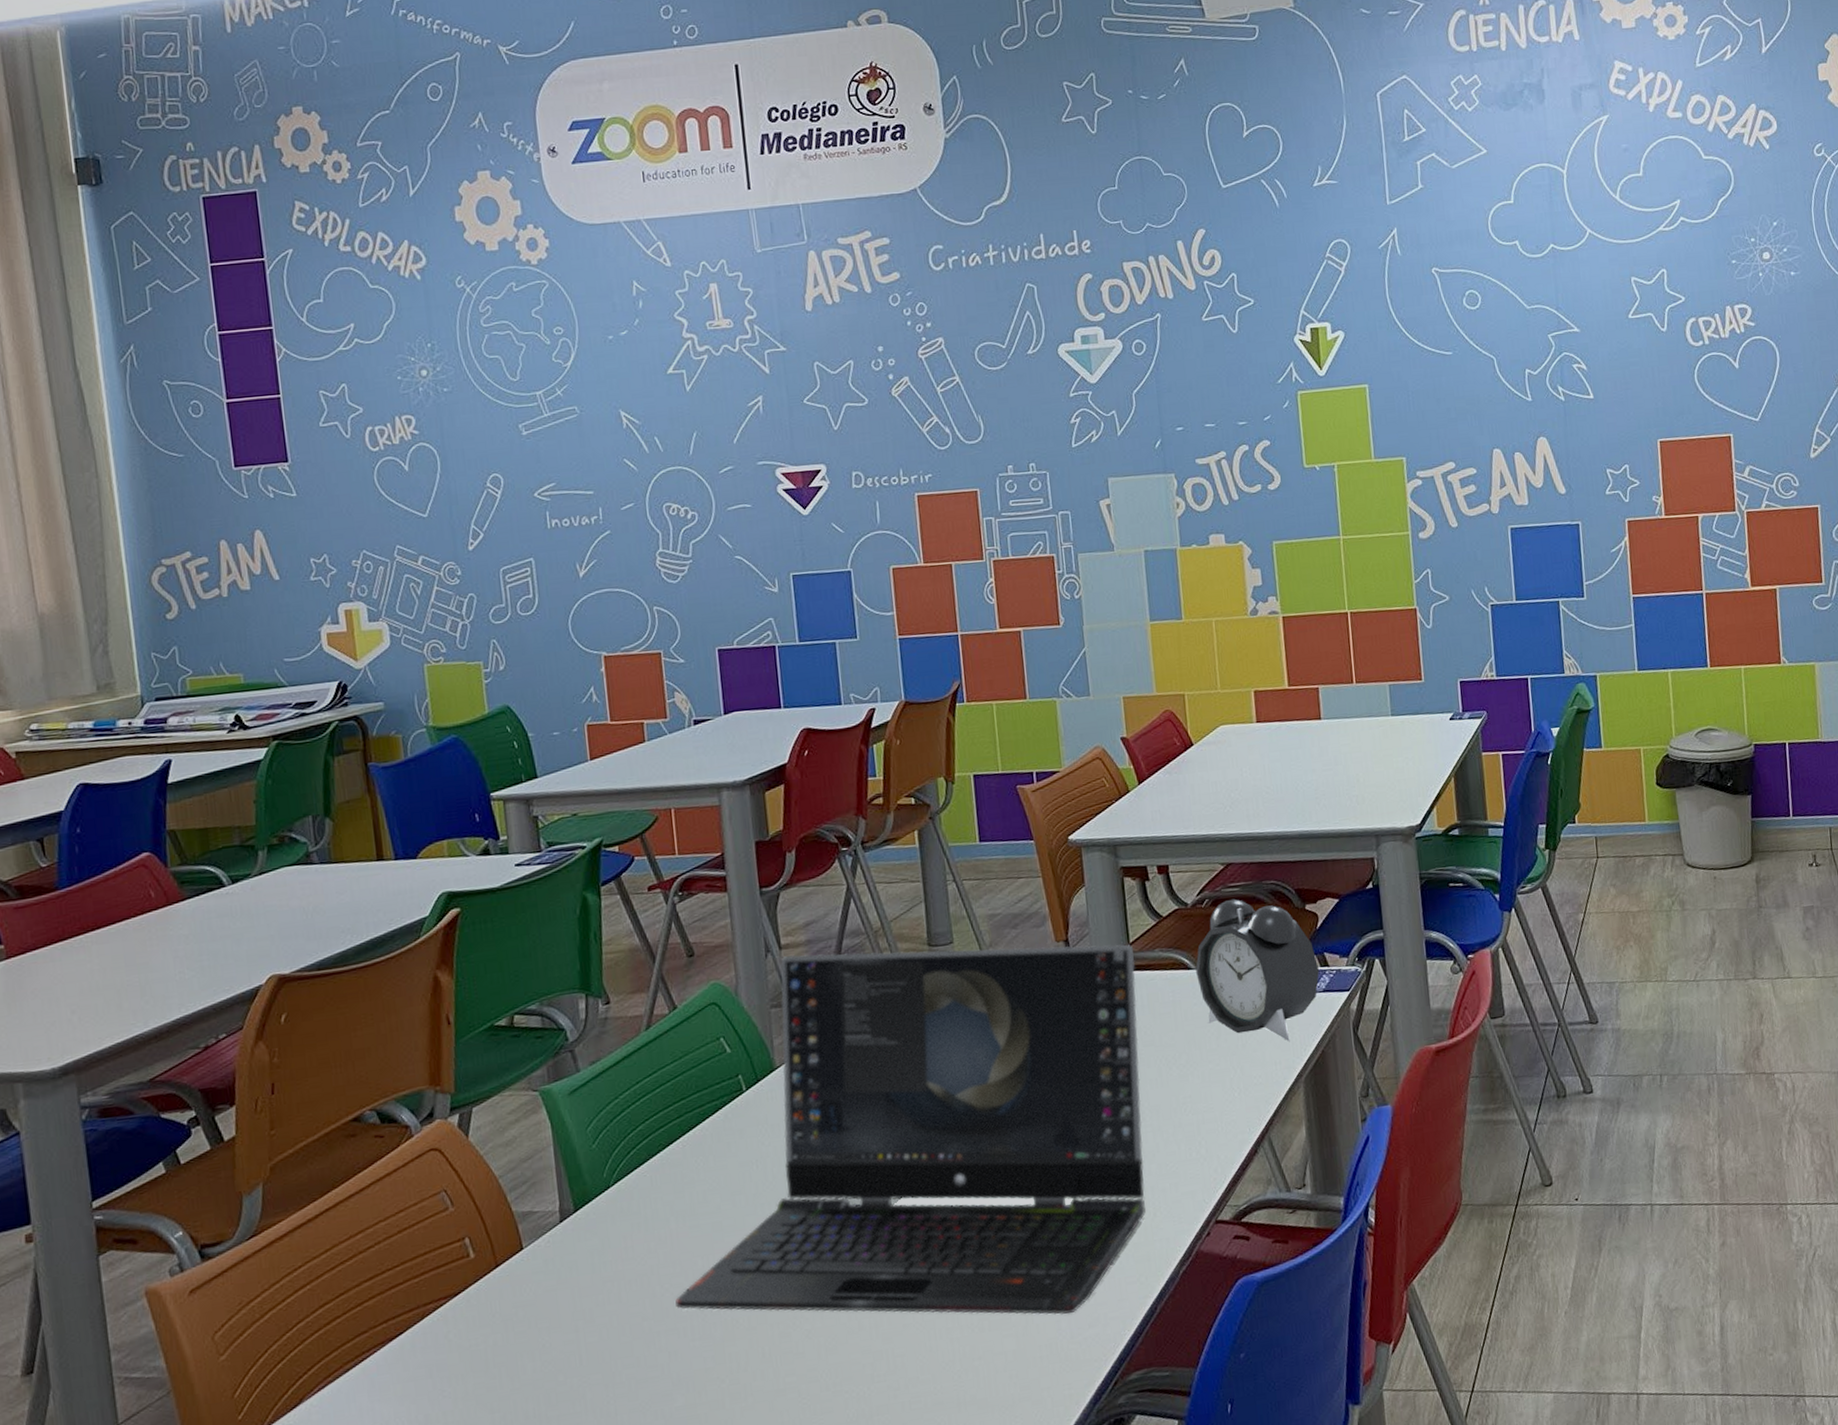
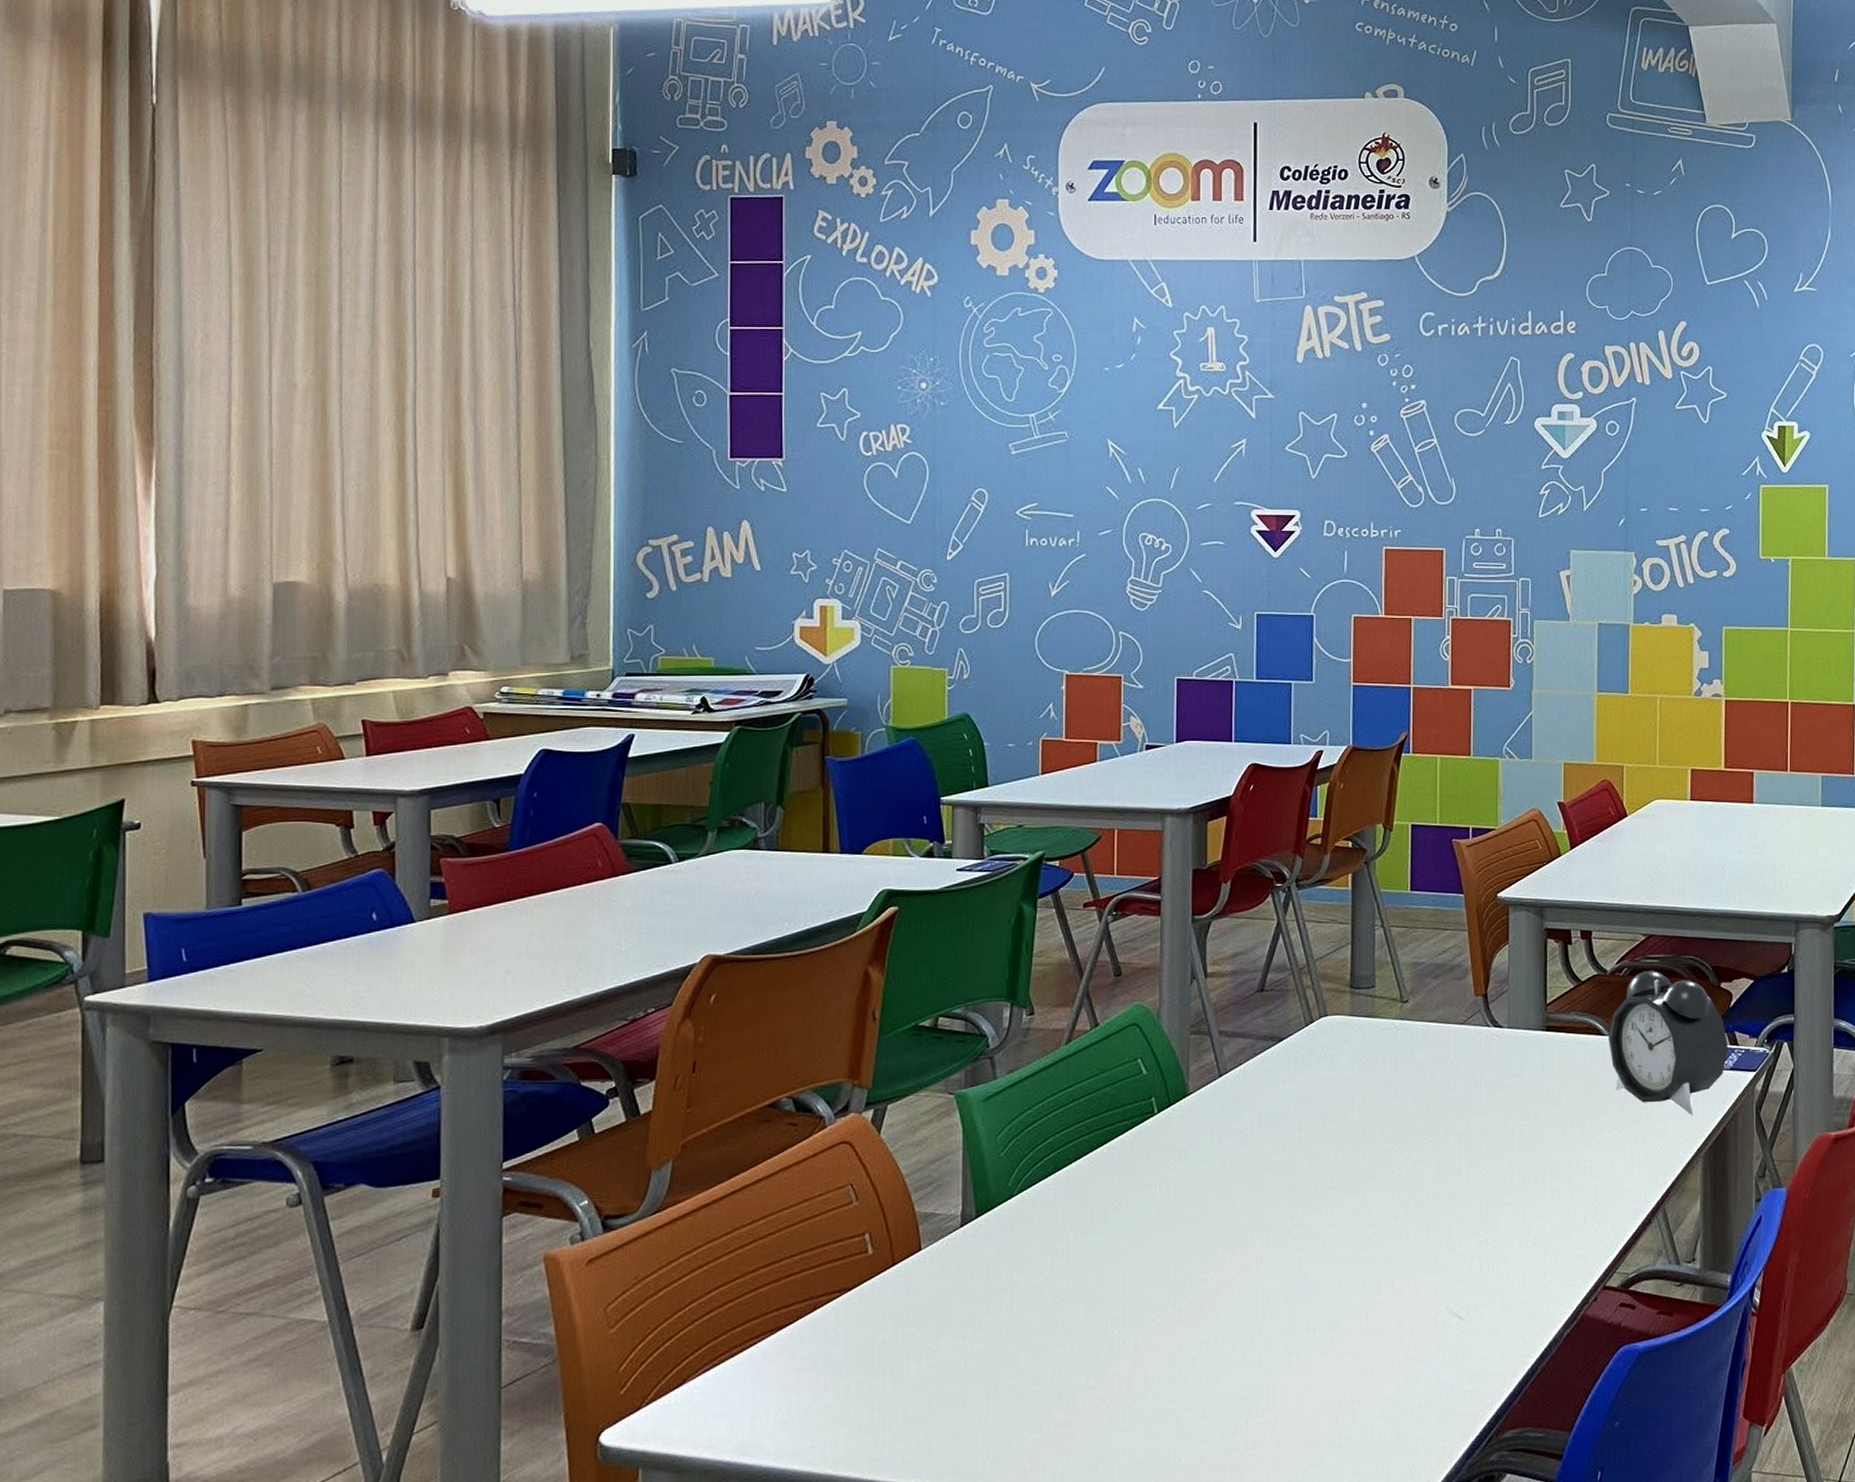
laptop computer: present [675,944,1146,1315] -> none [1065,983,1550,1366]

